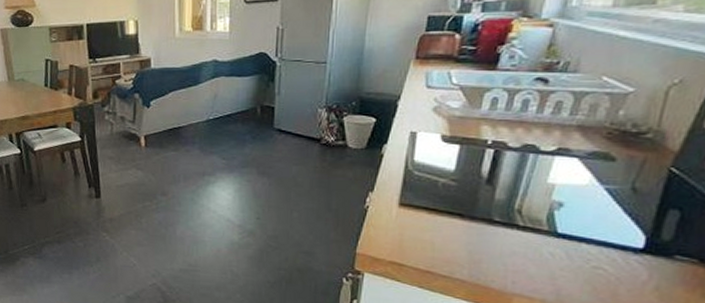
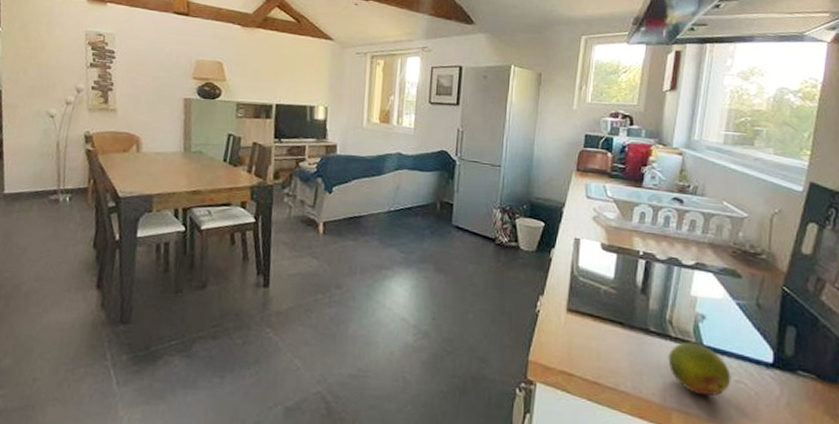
fruit: none [513,230,588,282] -> present [668,341,731,397]

